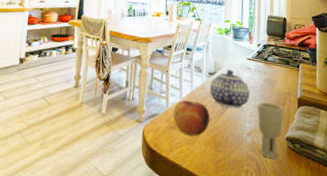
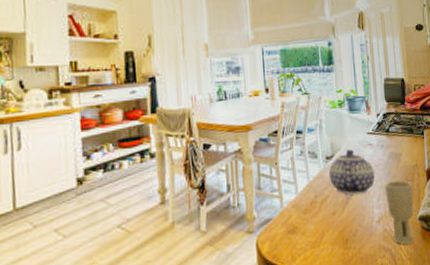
apple: present [173,100,210,136] -> none [290,194,334,238]

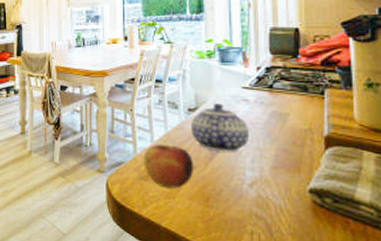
apple: none [290,194,334,238] -> present [143,145,194,188]
cup: present [384,180,414,245] -> none [261,144,303,218]

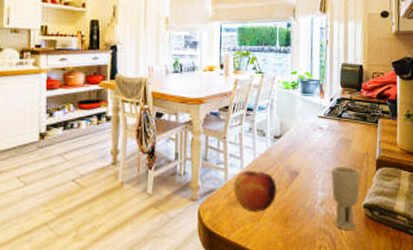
teapot: present [192,103,249,152] -> none [276,131,322,176]
cup: none [261,144,303,218] -> present [330,167,361,230]

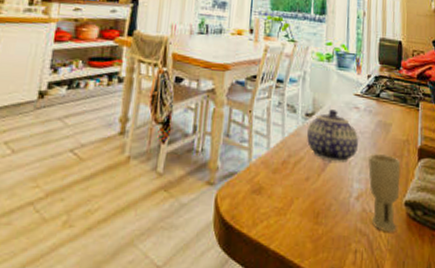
apple: present [233,171,277,212] -> none [257,152,308,203]
teapot: none [276,131,322,176] -> present [307,109,358,163]

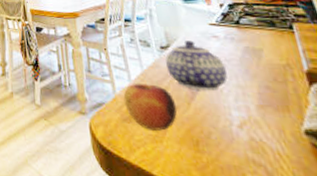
apple: none [257,152,308,203] -> present [123,84,178,131]
cup: present [368,154,401,233] -> none [241,81,303,164]

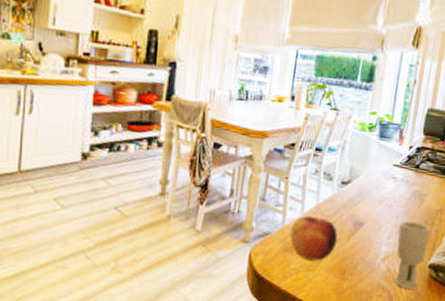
teapot: present [165,40,228,91] -> none [340,178,392,228]
cup: none [241,81,303,164] -> present [394,221,431,290]

